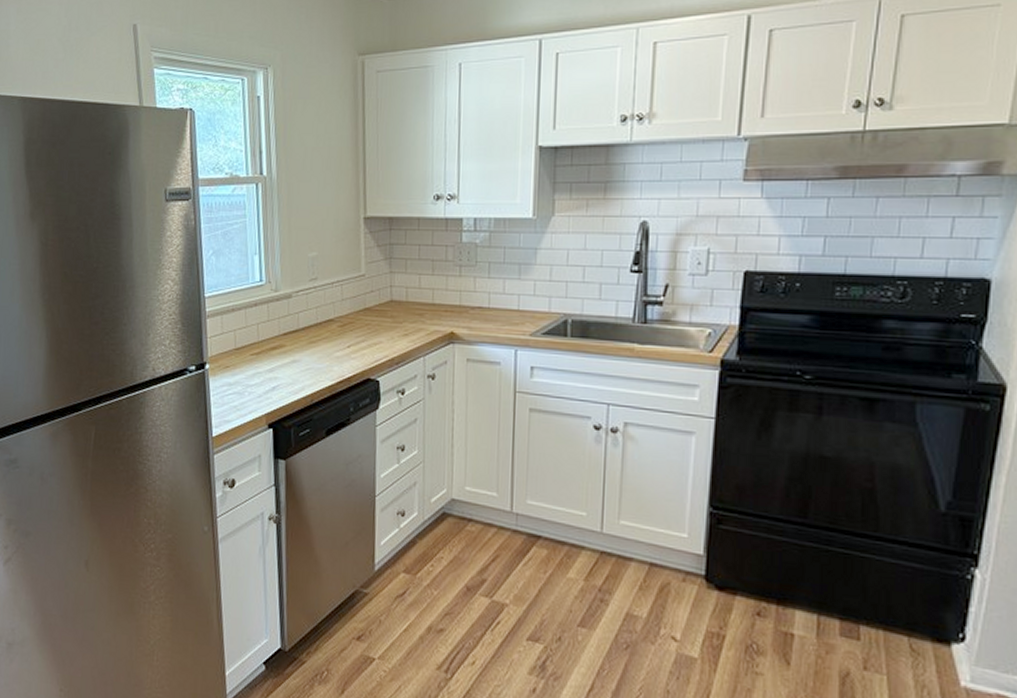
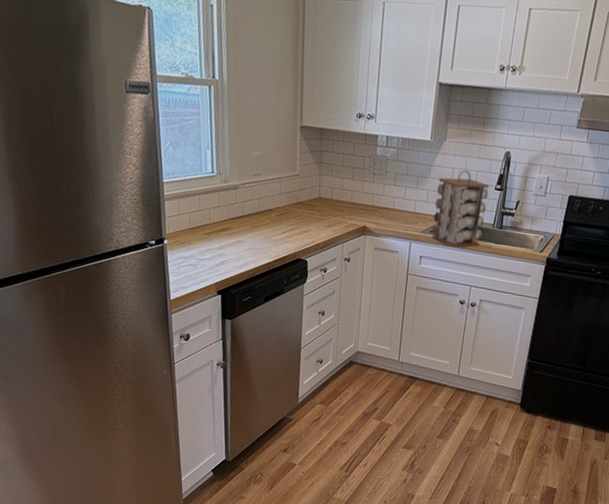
spice rack: none [545,249,622,353] -> present [431,169,489,248]

